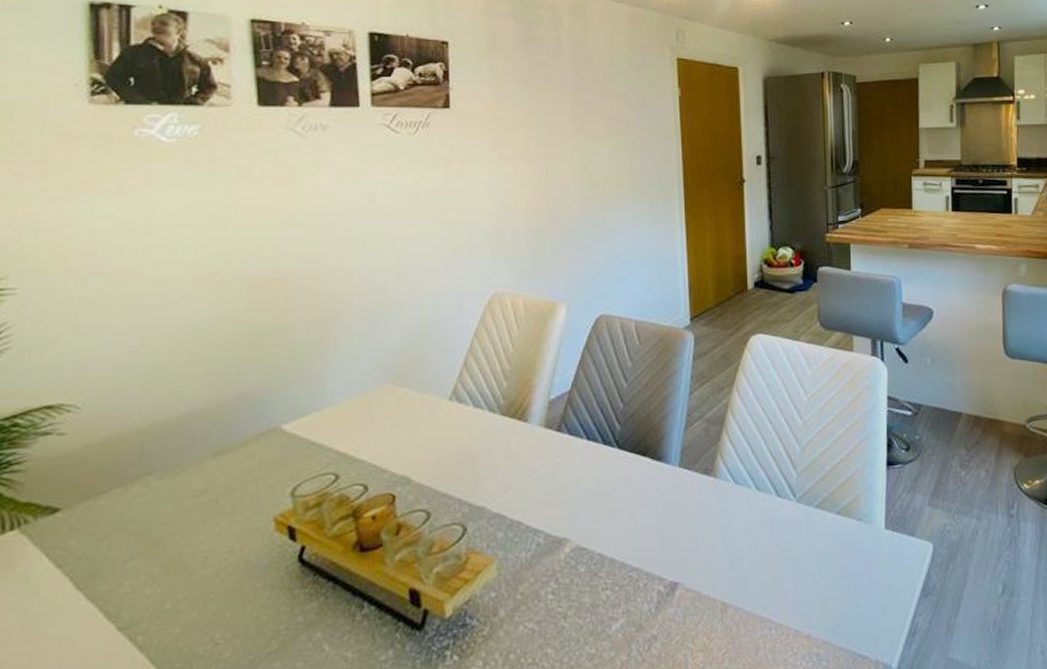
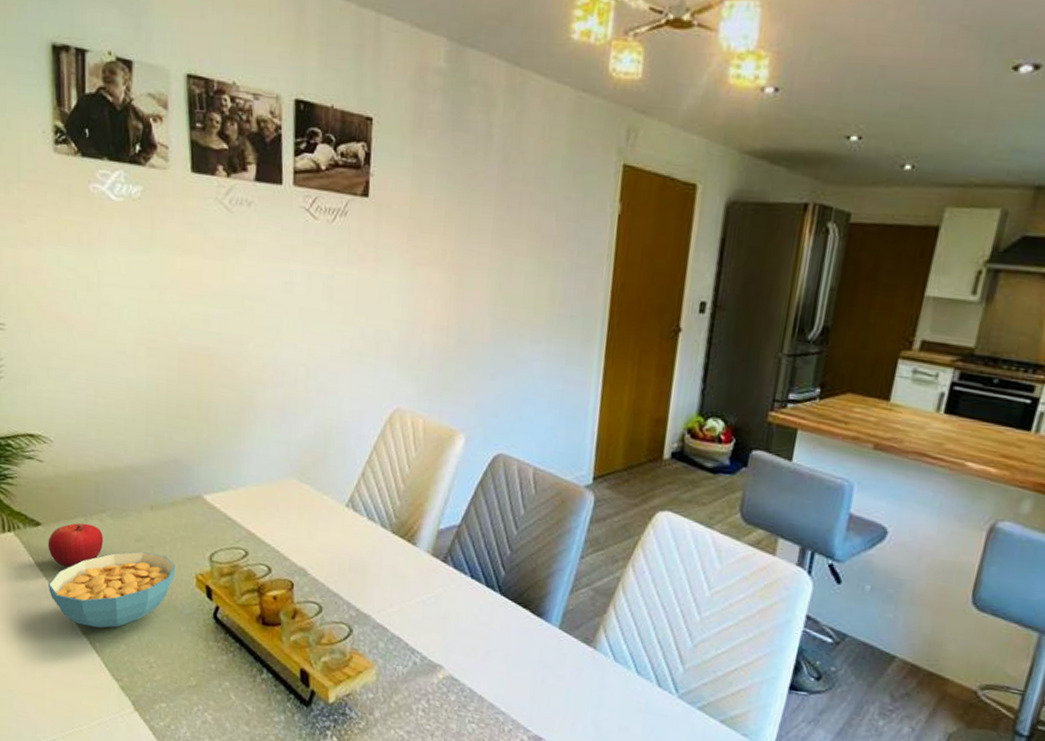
cereal bowl: none [67,505,248,620] -> present [47,551,176,628]
fruit: none [69,492,150,554] -> present [48,522,104,568]

